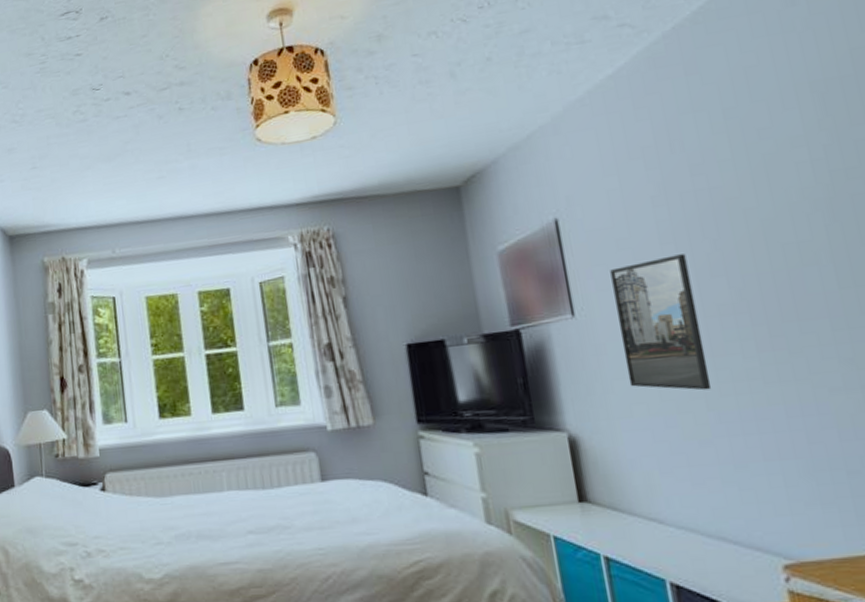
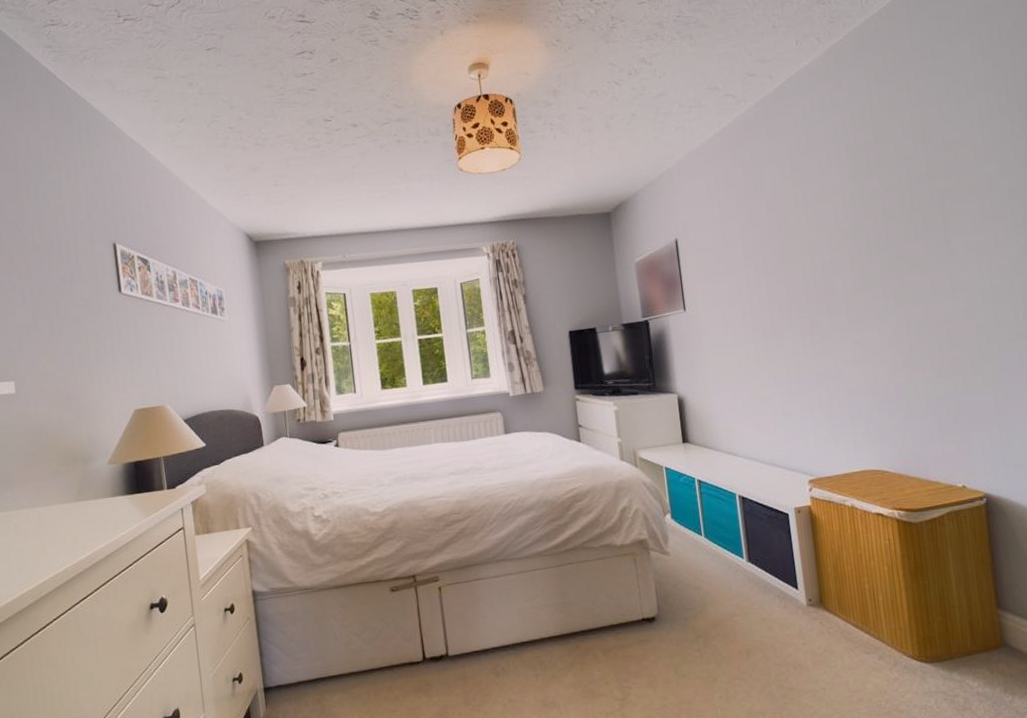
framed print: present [610,254,712,391] -> none [711,267,772,364]

